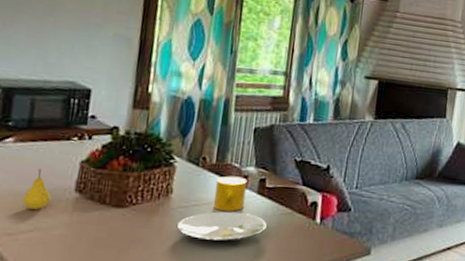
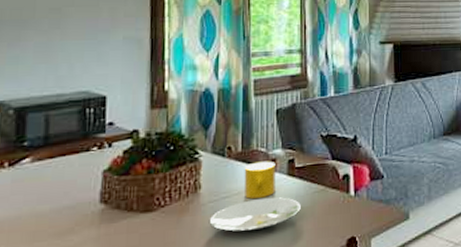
fruit: present [22,168,51,210] -> none [45,184,76,229]

